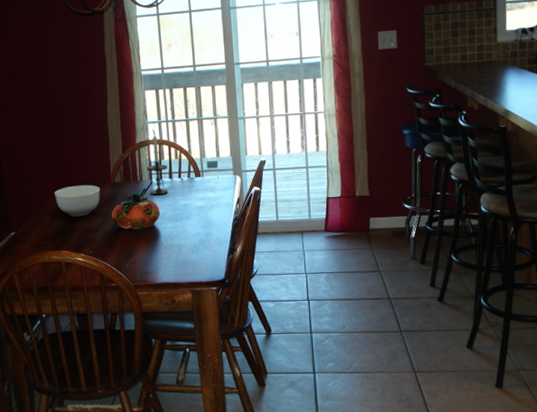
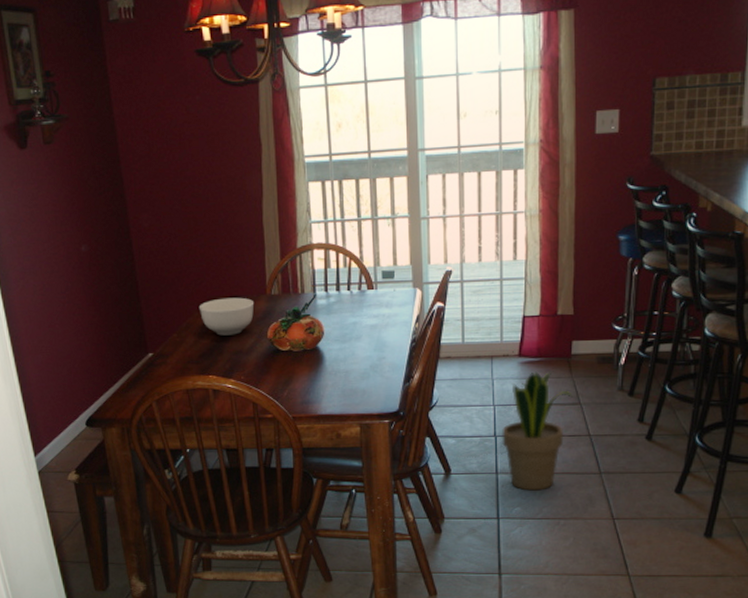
candlestick: present [146,129,168,196] -> none [309,230,335,311]
potted plant: none [314,244,373,348] -> present [502,371,573,491]

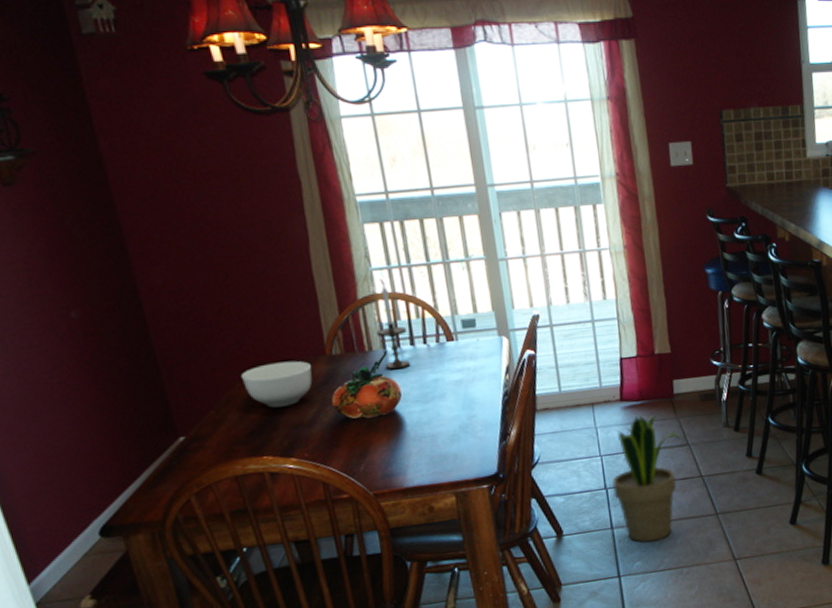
candlestick: none [309,230,335,311] -> present [376,278,411,370]

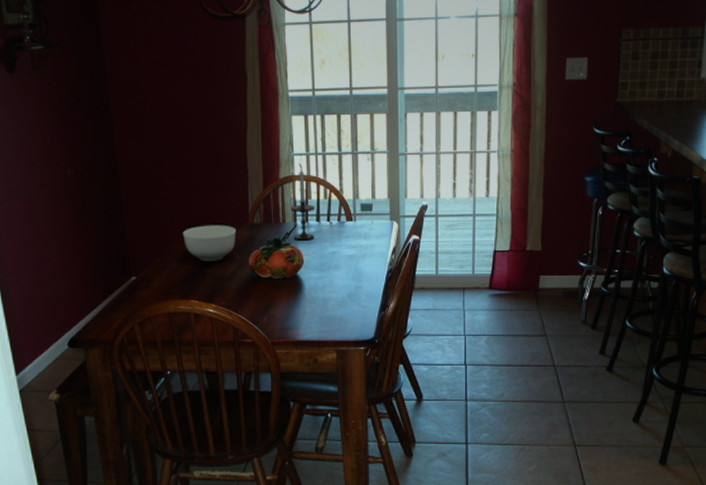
potted plant: present [612,414,680,543] -> none [472,304,539,418]

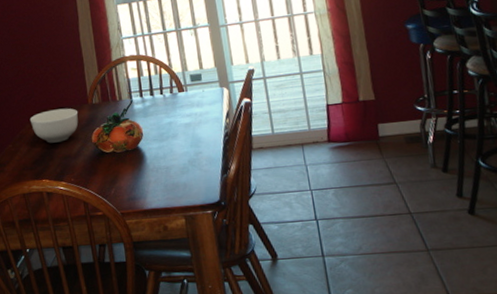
candlestick: present [290,162,316,241] -> none [125,45,151,115]

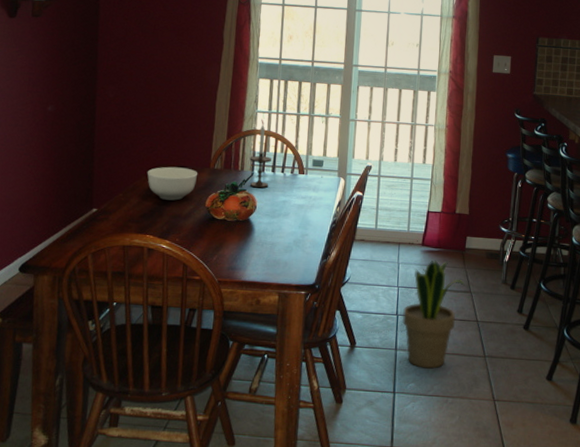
candlestick: none [125,45,151,115] -> present [249,119,273,189]
potted plant: none [322,155,387,272] -> present [402,260,465,369]

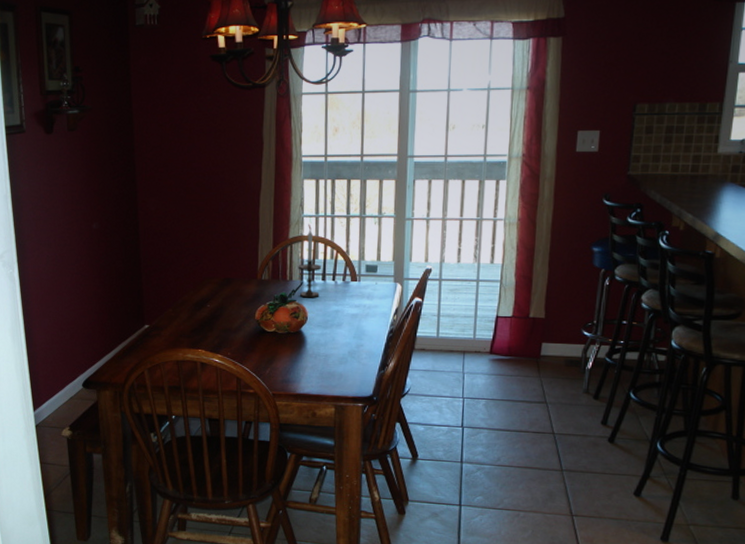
bowl: present [147,166,198,201] -> none [194,279,246,314]
potted plant: present [402,260,465,369] -> none [469,369,539,482]

